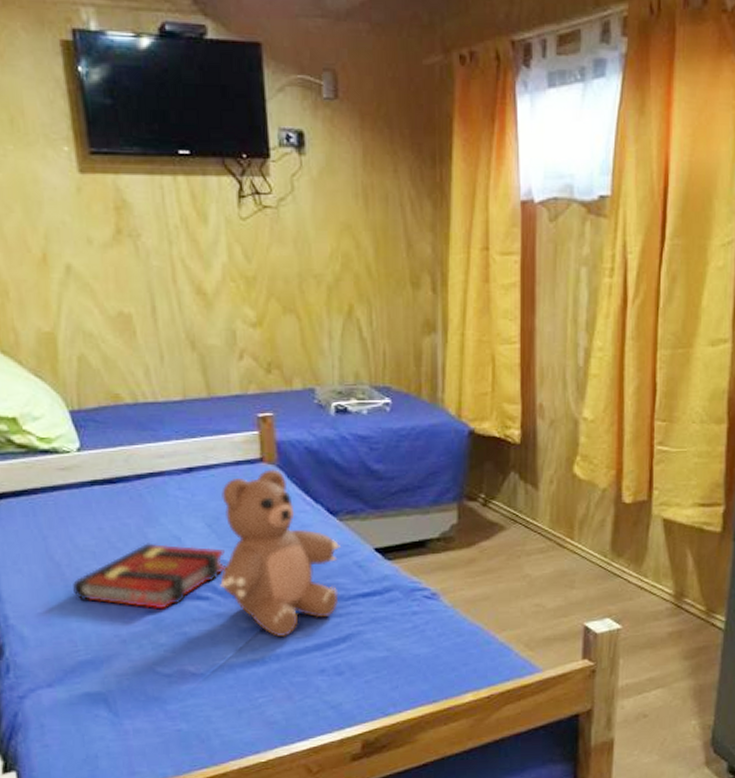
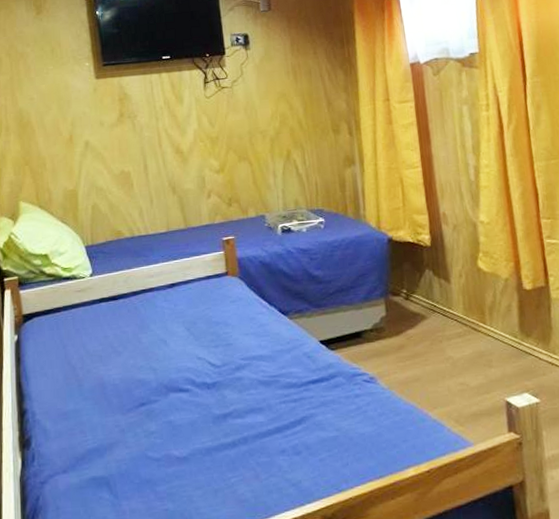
book: present [73,543,225,610] -> none [84,346,201,402]
teddy bear: present [220,469,342,638] -> none [197,280,294,422]

